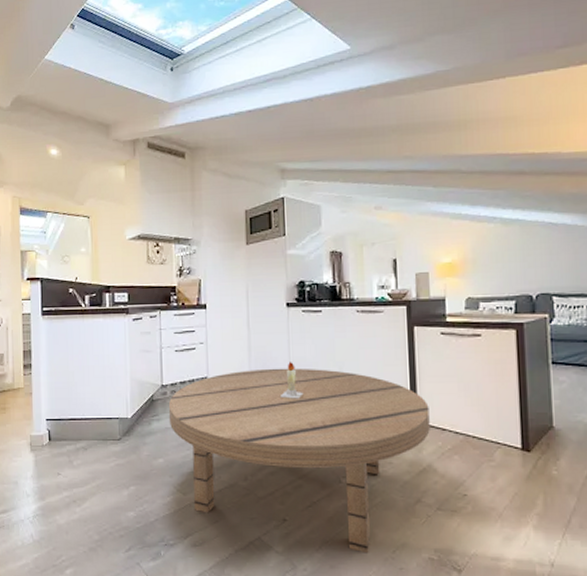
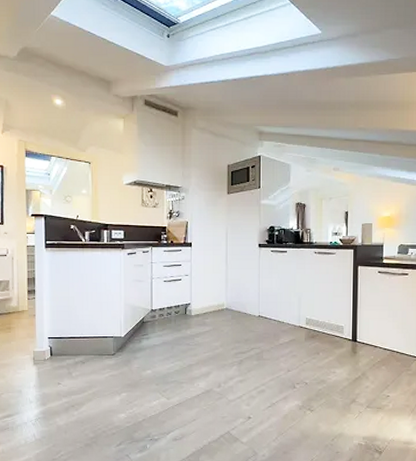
dining table: present [168,361,430,554] -> none [156,291,366,442]

